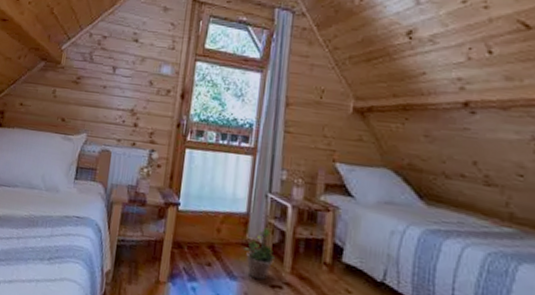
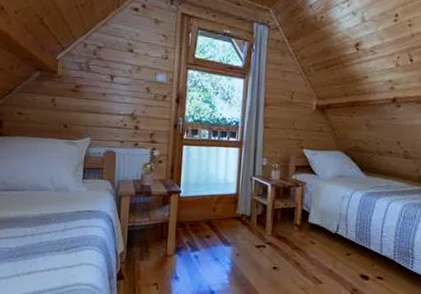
potted plant: present [244,227,276,281] -> none [235,203,260,243]

